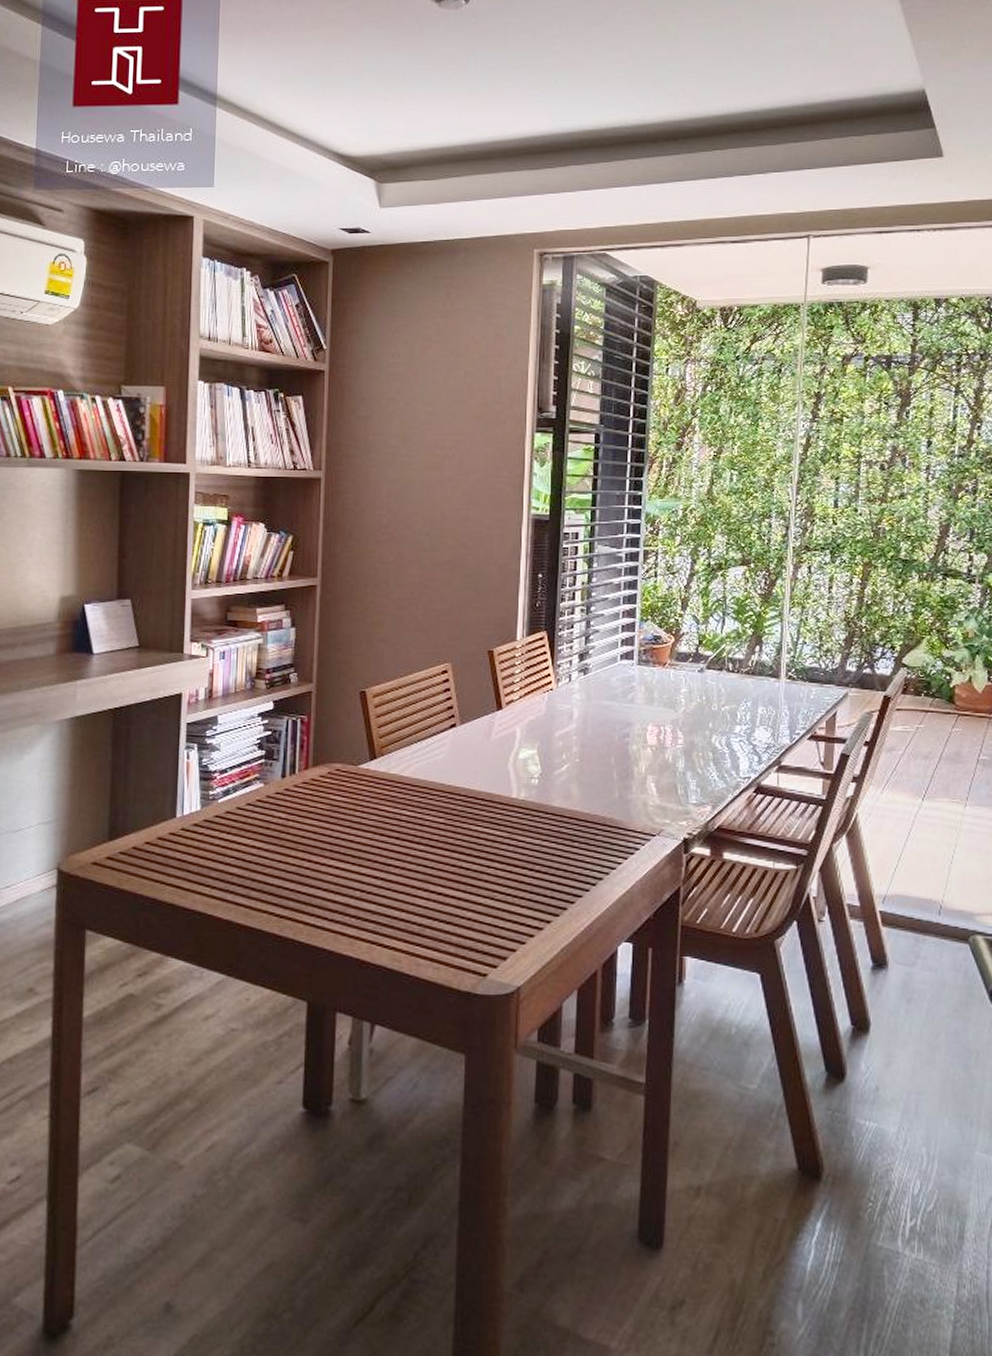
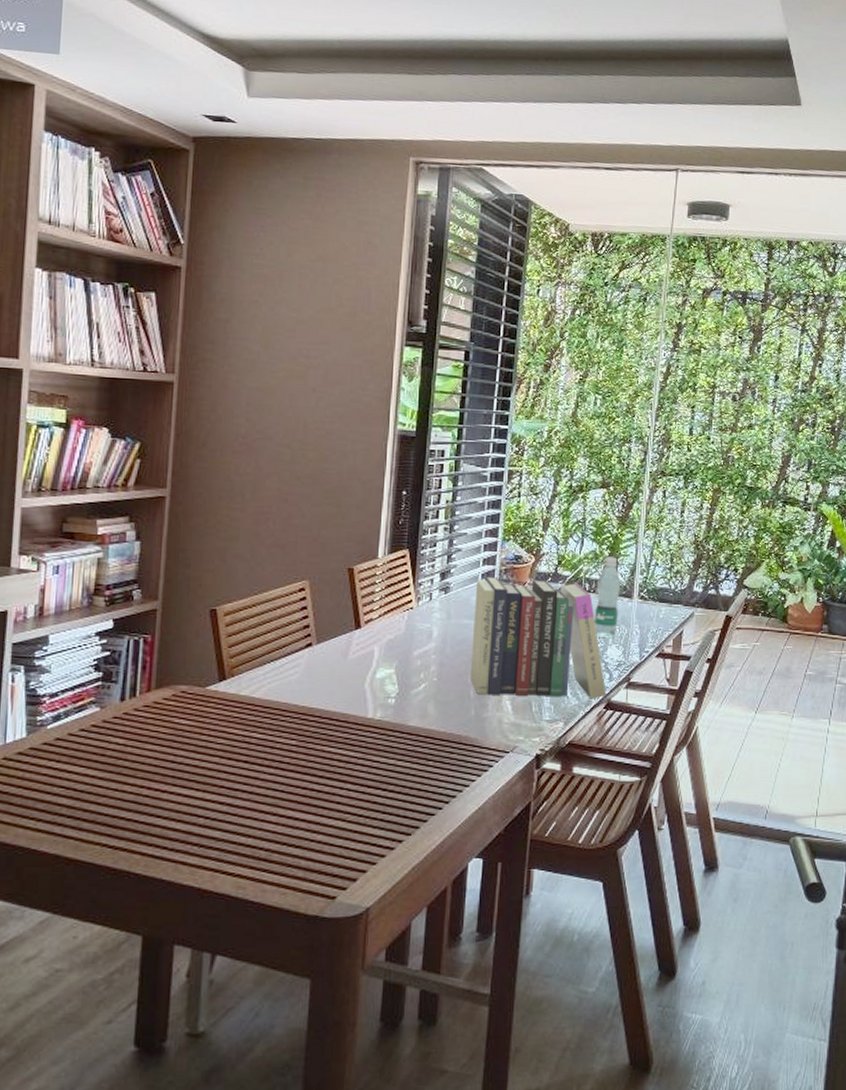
books: none [613,657,756,783] -> present [470,576,606,699]
bottle: none [739,635,767,720] -> present [594,556,621,639]

